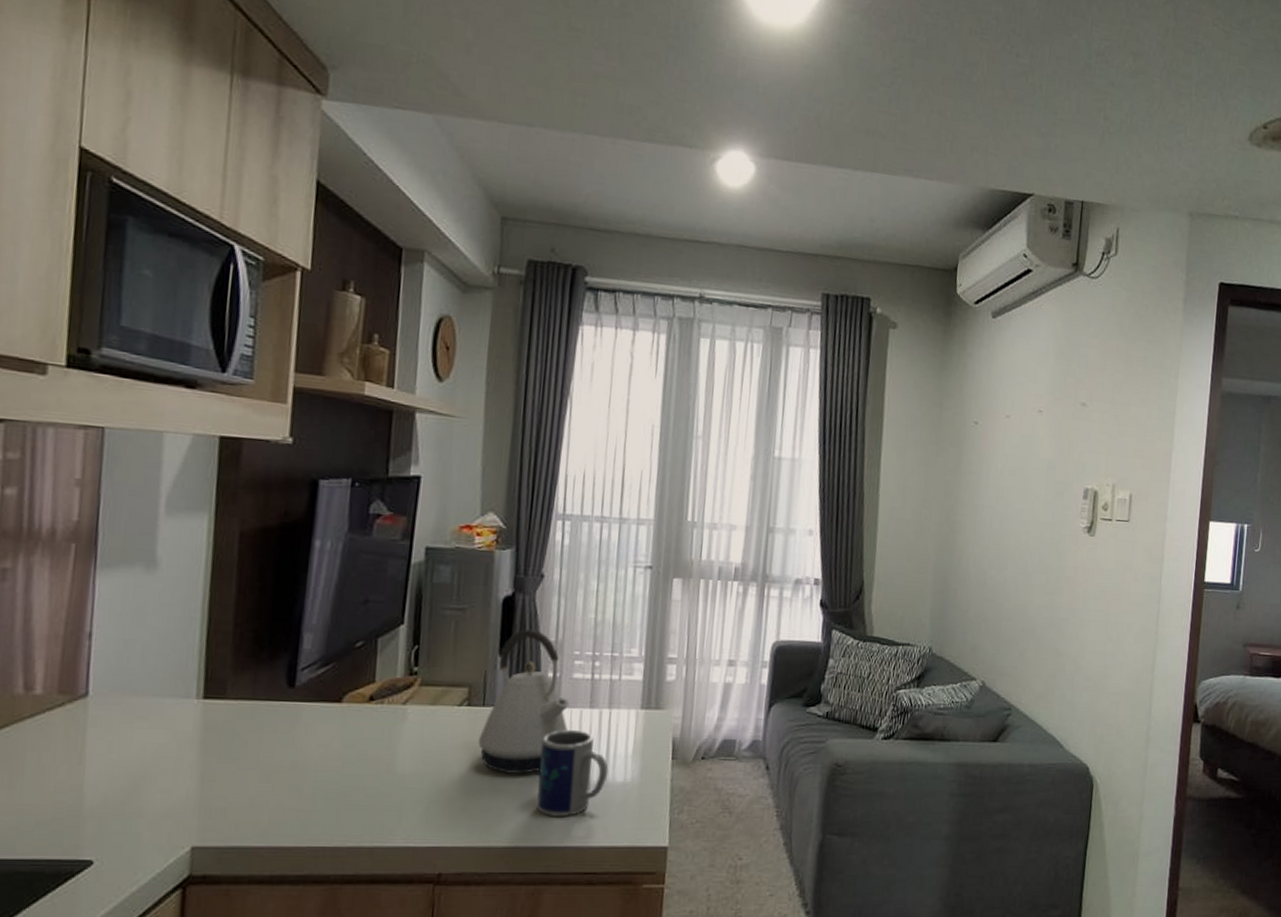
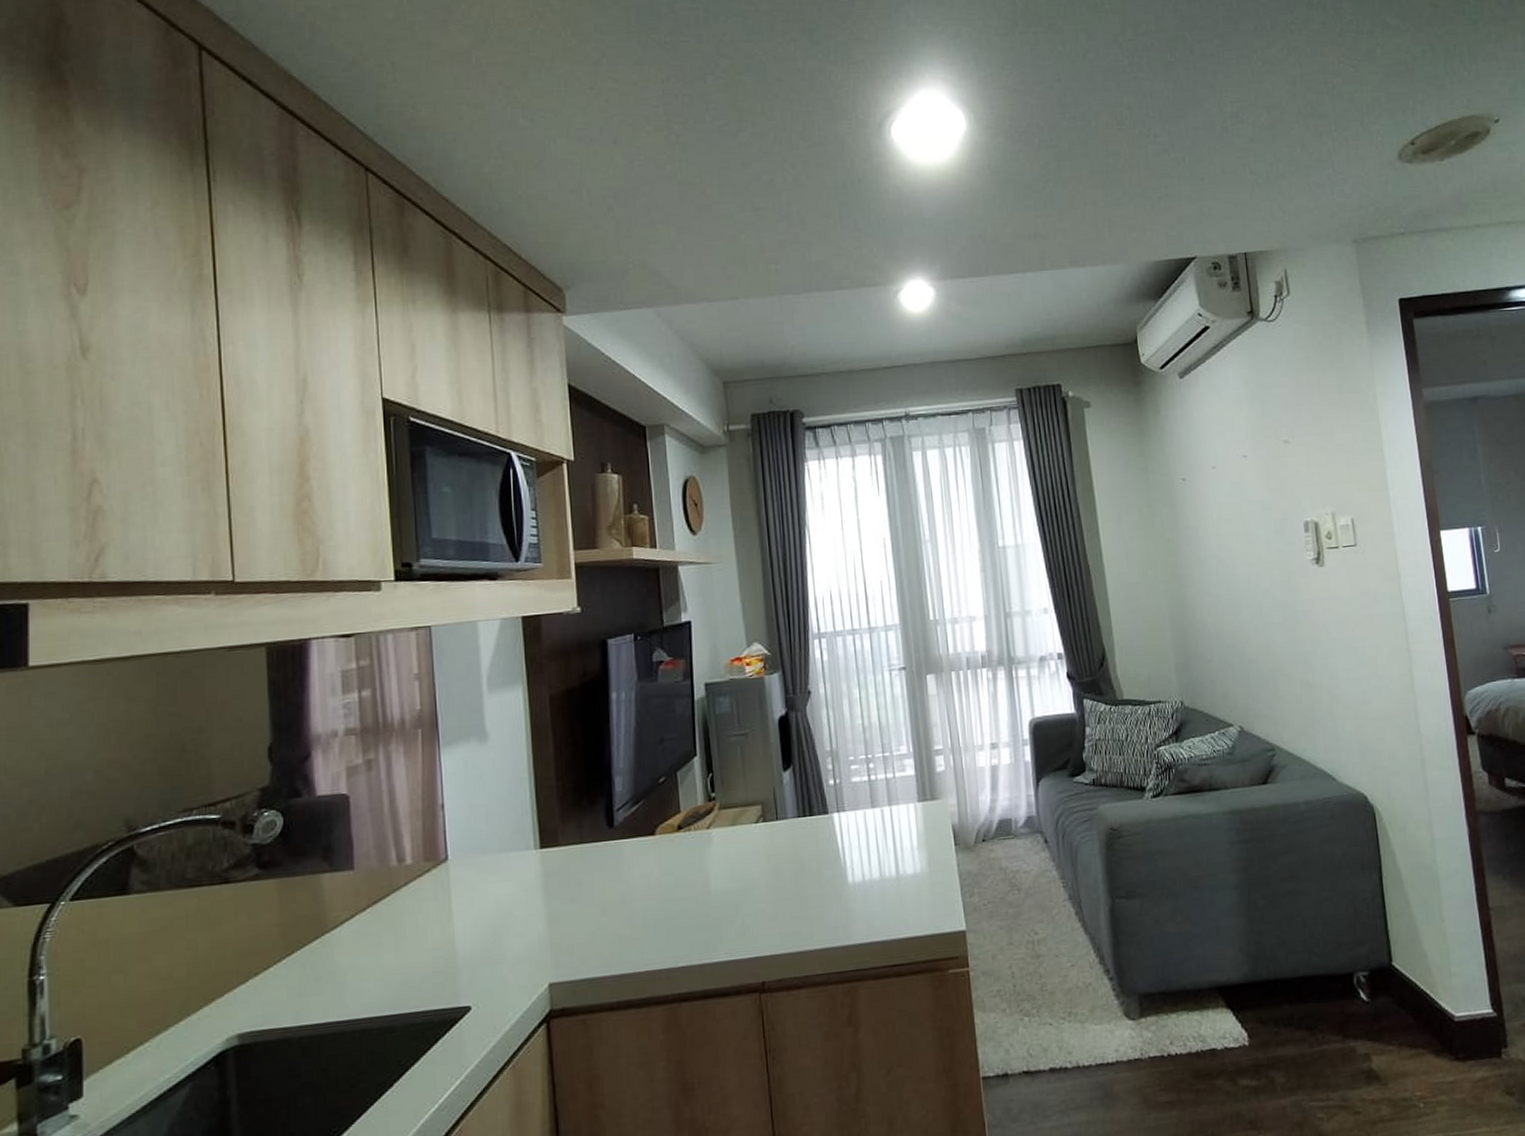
kettle: present [477,628,570,774] -> none [777,742,855,880]
mug: present [537,730,609,816] -> none [833,830,899,915]

